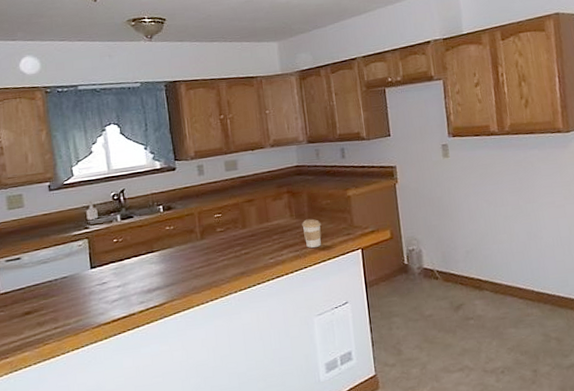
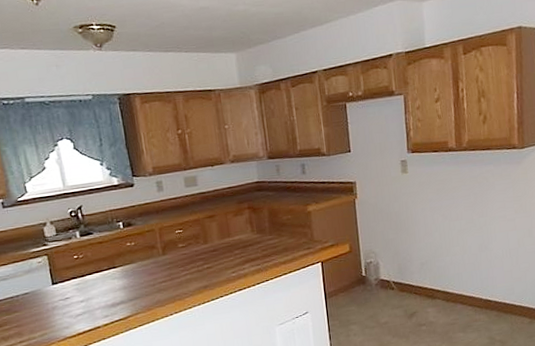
coffee cup: present [302,219,322,248] -> none [263,234,283,262]

